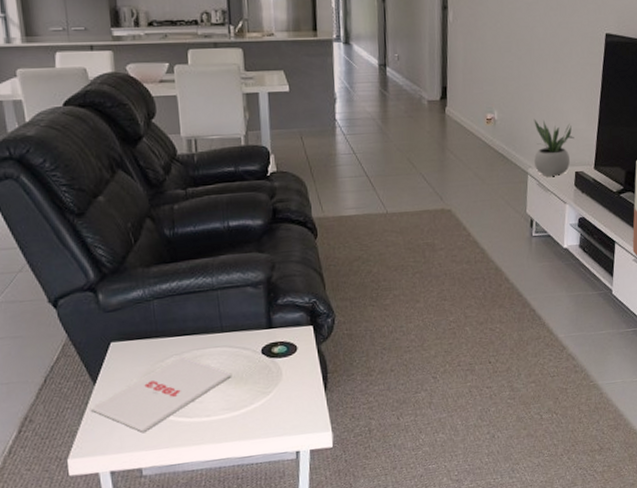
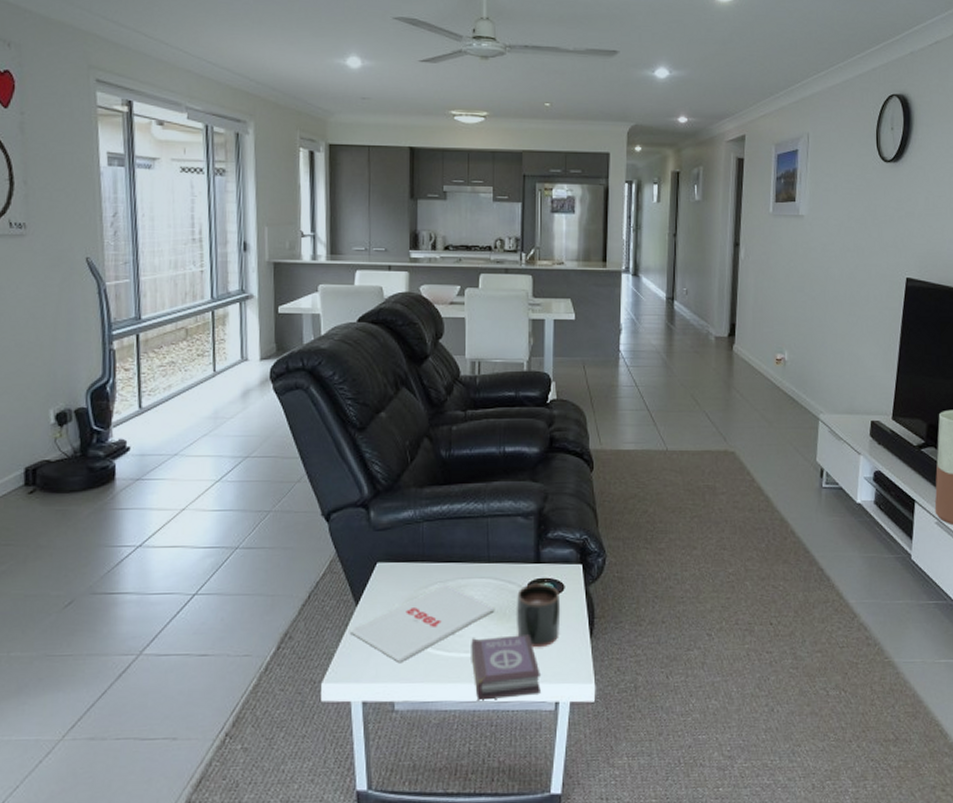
book: none [211,394,282,458] -> present [471,635,540,701]
mug: none [252,346,296,405] -> present [516,583,561,647]
potted plant: present [534,119,574,177] -> none [826,362,871,425]

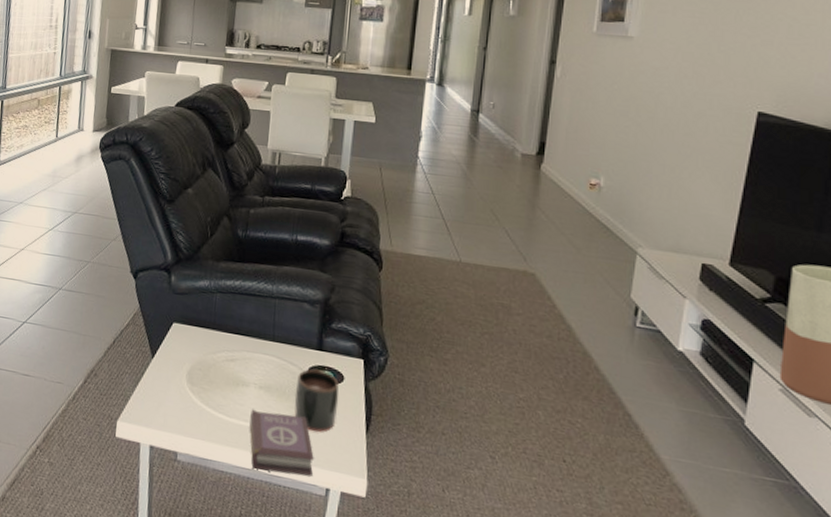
magazine: present [349,584,495,662] -> none [144,353,276,417]

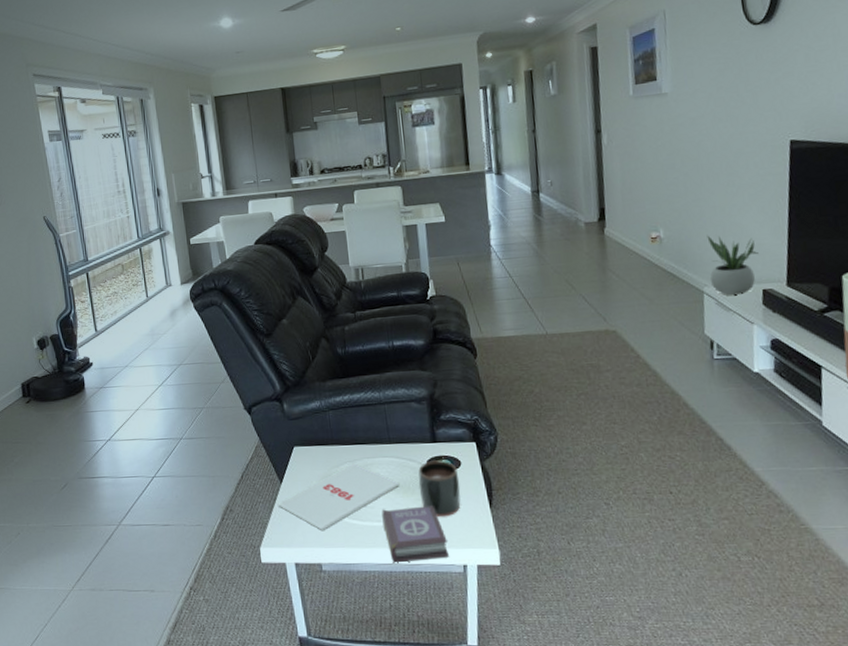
magazine: none [144,353,276,417] -> present [277,463,400,530]
potted plant: none [647,193,704,265] -> present [707,235,759,296]

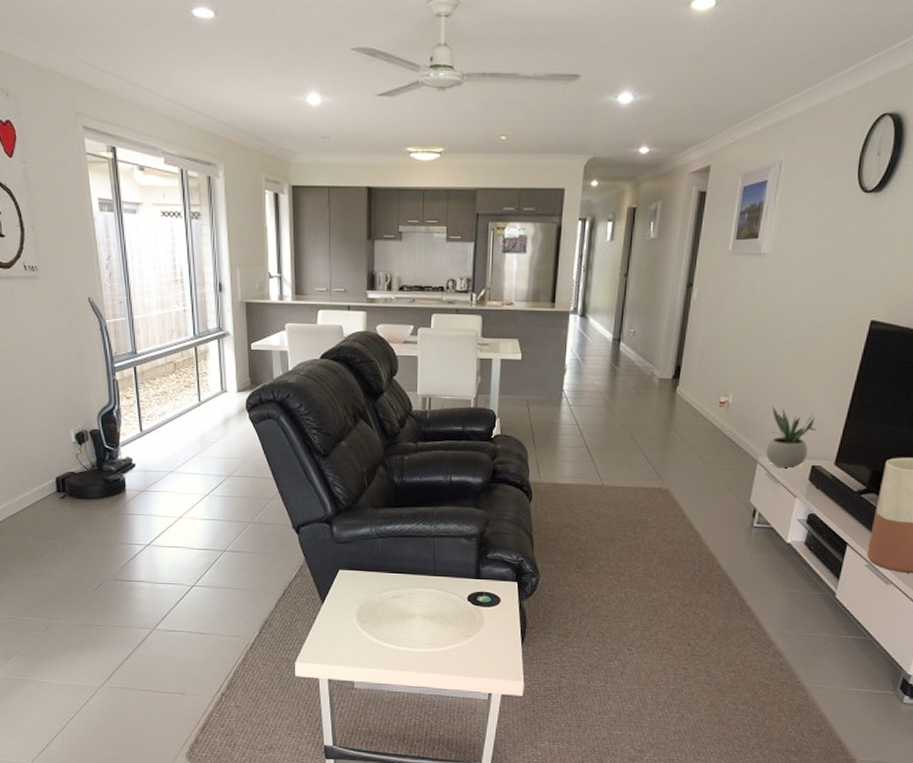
magazine: present [277,463,400,530] -> none [317,591,439,651]
book: present [381,506,449,563] -> none [418,637,477,687]
mug: present [418,460,461,516] -> none [457,595,497,648]

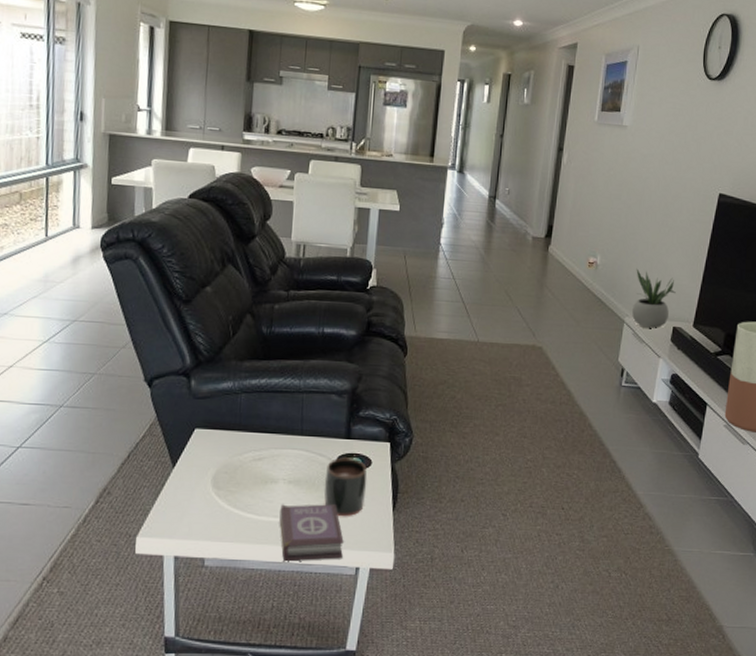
book: none [418,637,477,687] -> present [279,504,344,562]
mug: none [457,595,497,648] -> present [324,457,368,516]

